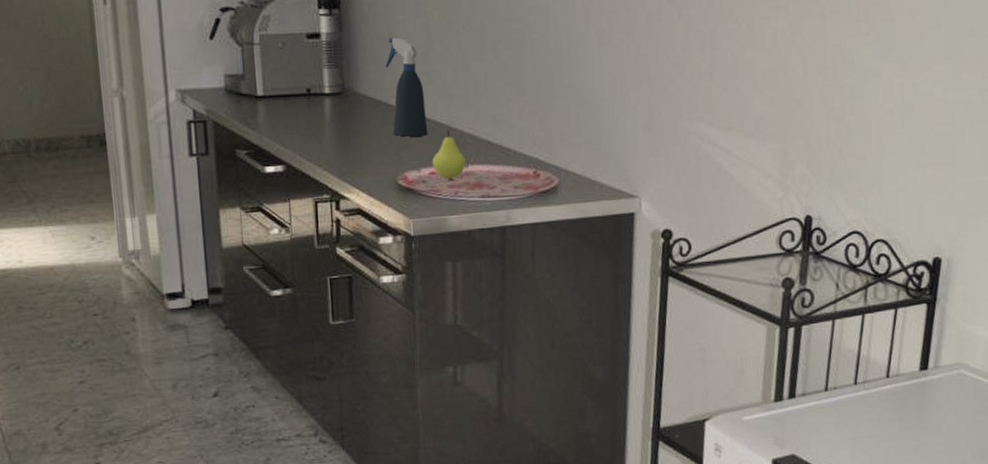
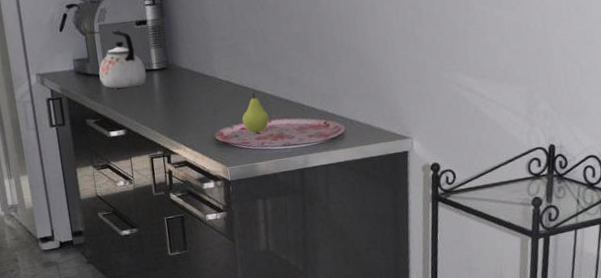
kettle: none [256,43,316,115] -> present [99,30,147,89]
spray bottle: present [385,37,428,137] -> none [200,19,238,101]

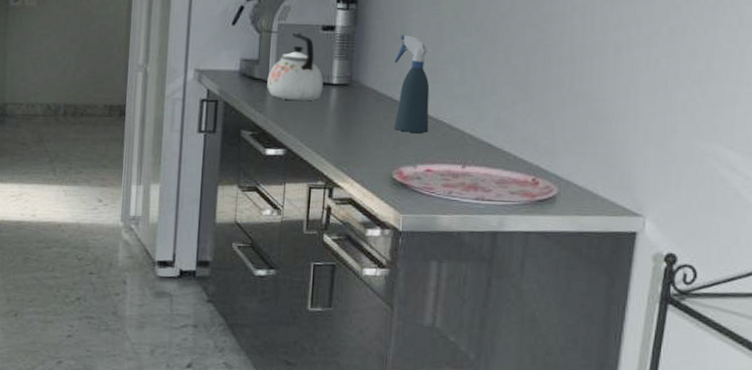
spray bottle: none [200,19,238,101] -> present [393,35,434,133]
fruit: present [241,93,269,133] -> none [429,130,464,178]

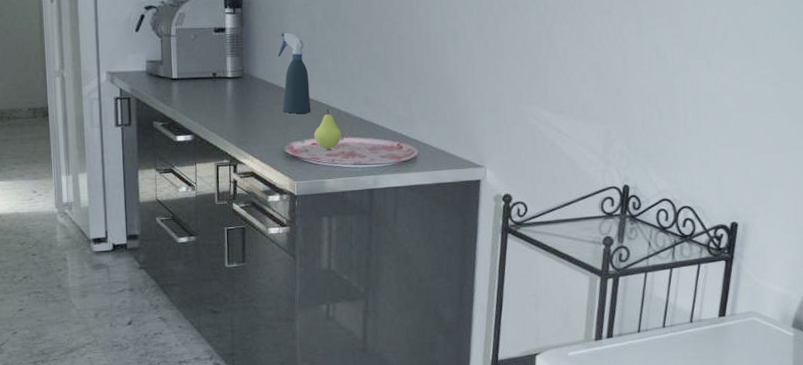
kettle: present [267,32,323,101] -> none [171,35,220,94]
fruit: none [429,130,464,178] -> present [313,109,342,149]

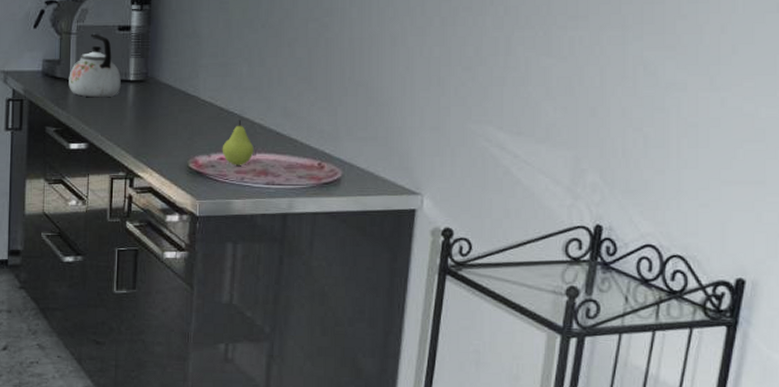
kettle: none [171,35,220,94] -> present [68,33,121,98]
spray bottle: present [277,32,311,114] -> none [187,32,223,124]

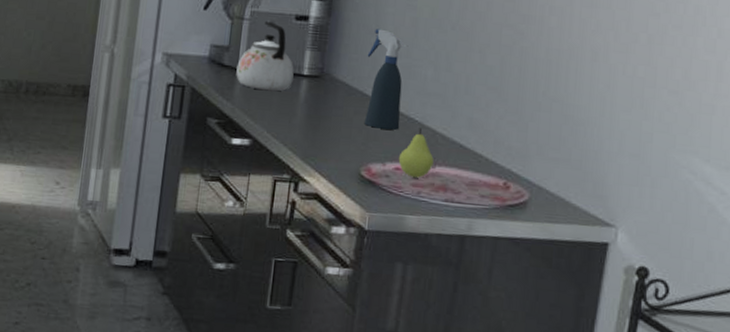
spray bottle: none [187,32,223,124] -> present [363,29,408,130]

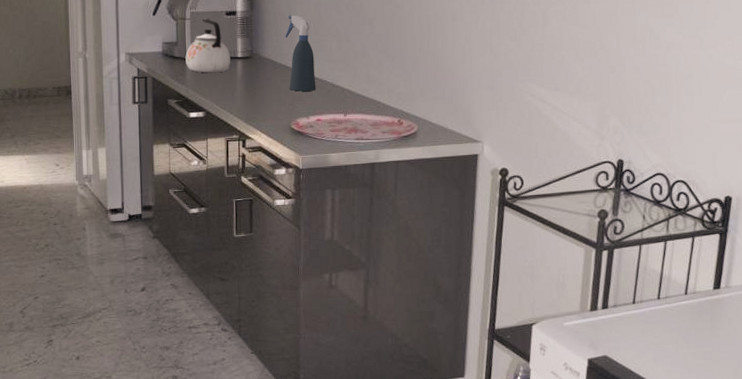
fruit: present [398,128,434,178] -> none [318,87,345,125]

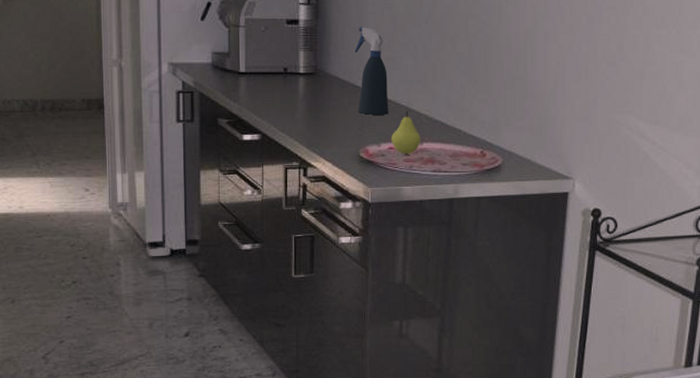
kettle: present [185,18,231,73] -> none [239,26,291,90]
fruit: none [318,87,345,125] -> present [391,111,421,154]

